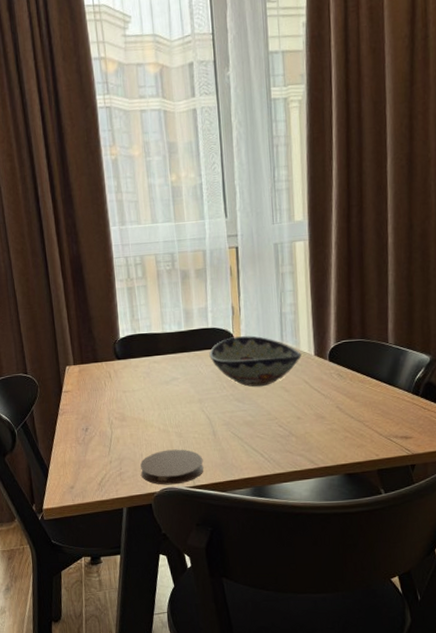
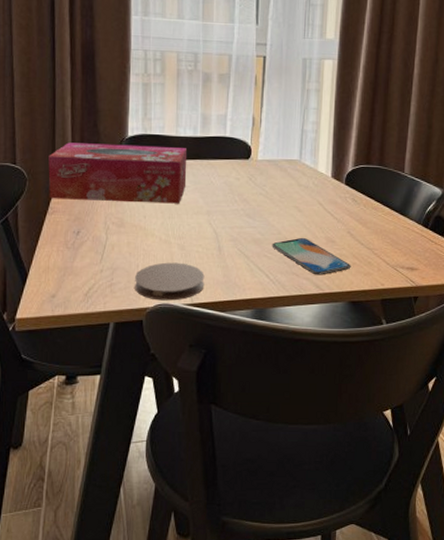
tissue box: none [54,343,177,402] -> present [48,142,187,204]
decorative bowl: present [209,335,301,387] -> none [223,148,318,204]
smartphone: none [263,416,344,451] -> present [272,237,351,275]

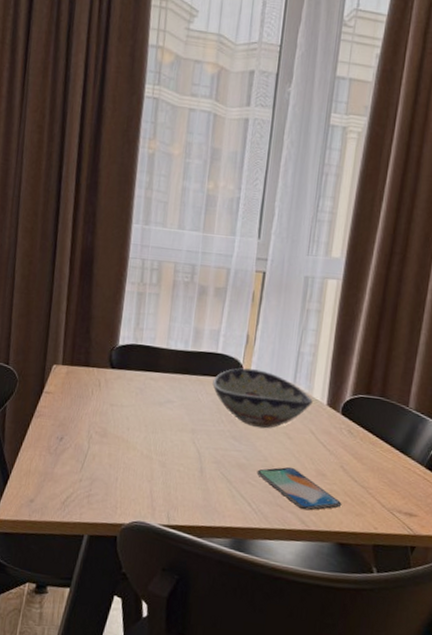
tissue box: present [48,142,187,204] -> none [36,347,176,419]
coaster: present [135,262,205,301] -> none [112,478,184,520]
decorative bowl: none [223,148,318,204] -> present [212,367,313,429]

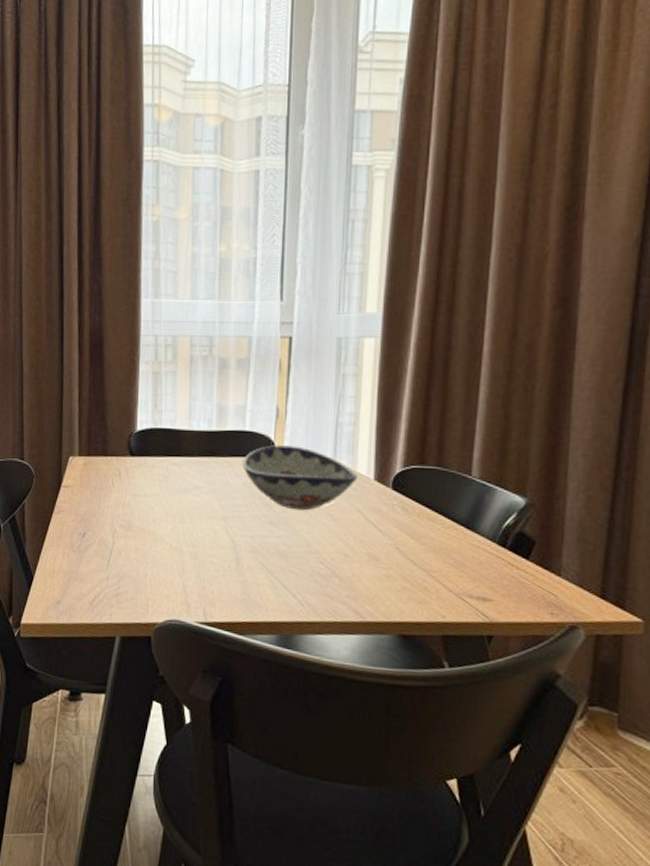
smartphone: present [257,466,342,511] -> none [299,551,401,600]

